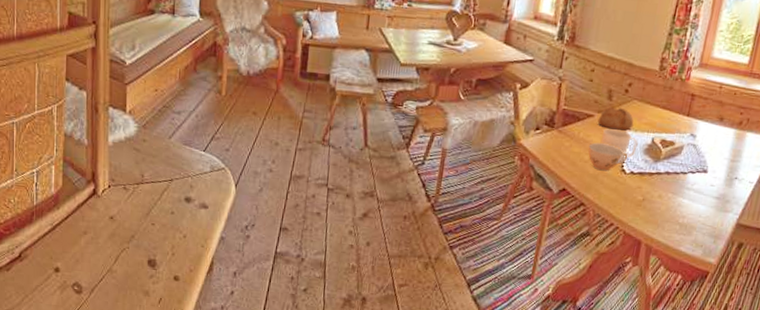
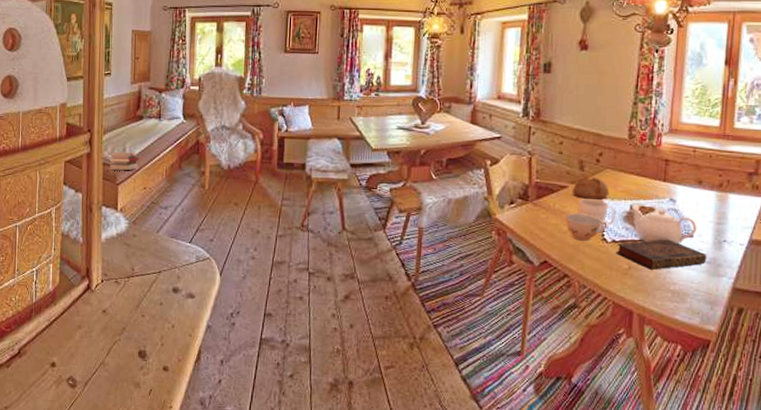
books: none [115,47,150,71] -> present [108,151,139,171]
book: none [632,173,718,203] -> present [615,239,707,270]
teapot: none [651,140,713,178] -> present [629,207,697,243]

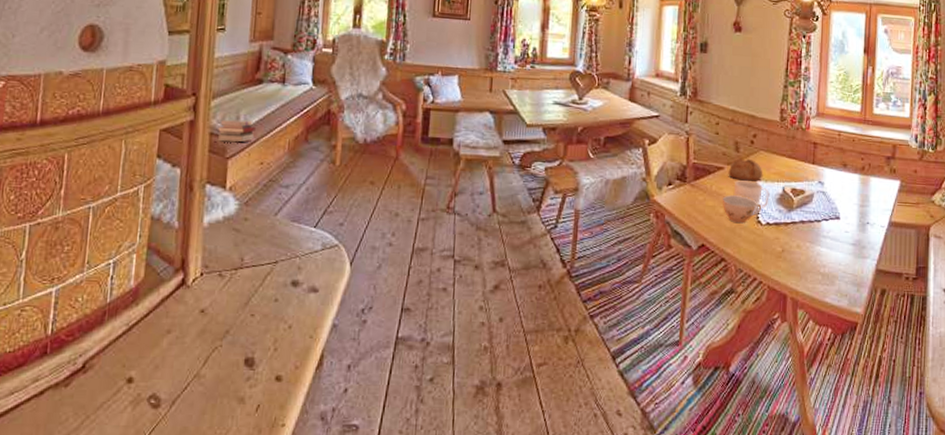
book: present [615,239,707,270] -> none [769,221,853,252]
teapot: present [629,207,697,243] -> none [782,189,843,226]

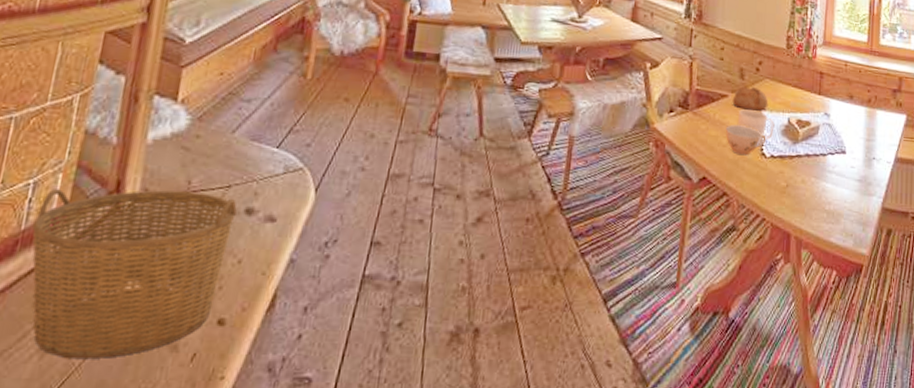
basket: none [115,266,284,409] -> present [31,189,237,358]
books: present [215,119,256,143] -> none [170,23,218,50]

